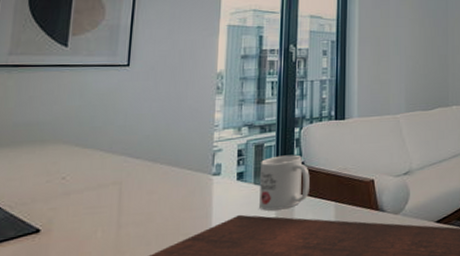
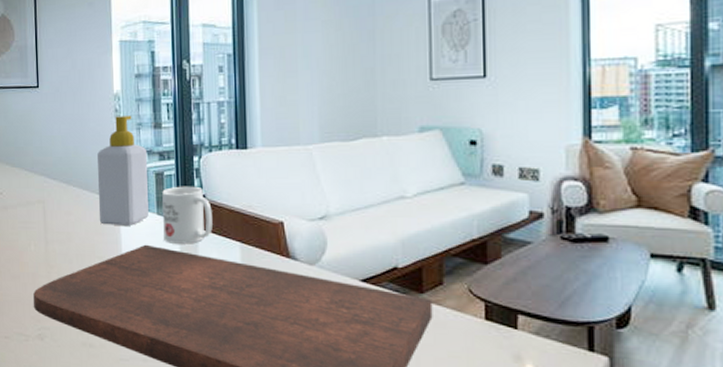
soap bottle: none [188,93,248,200] -> present [97,116,149,226]

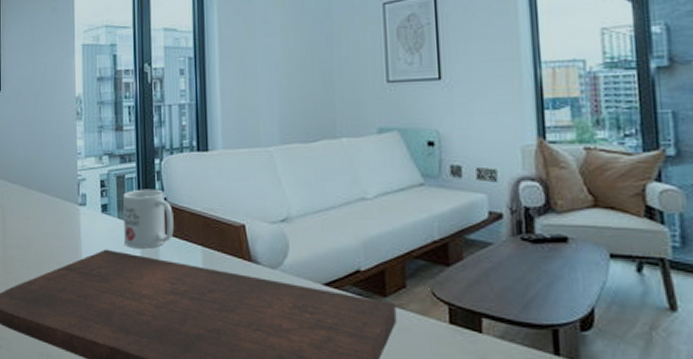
soap bottle: present [97,116,149,226] -> none [58,119,109,230]

